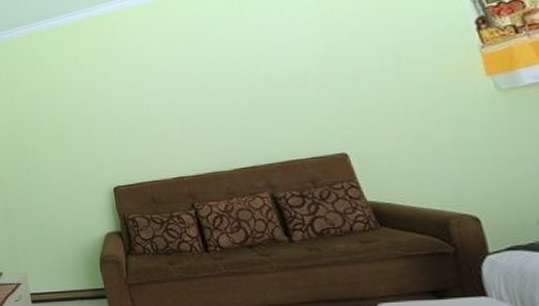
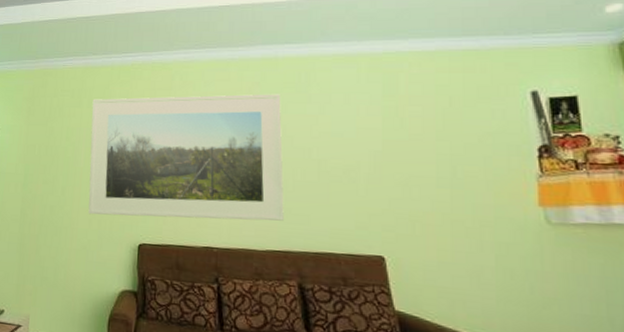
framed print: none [44,21,245,169] -> present [88,94,284,221]

